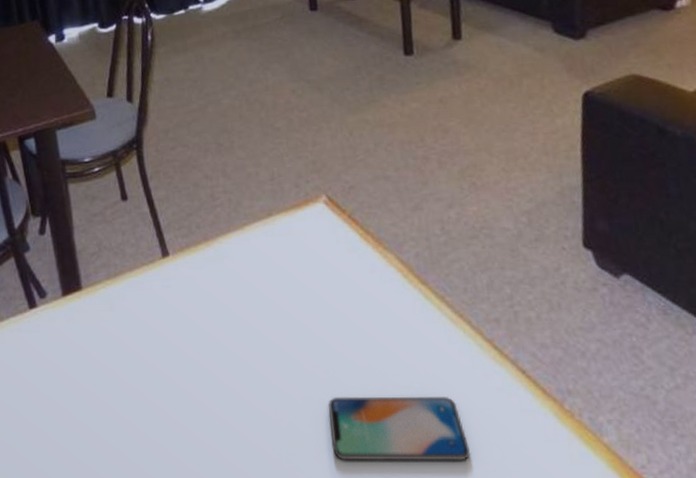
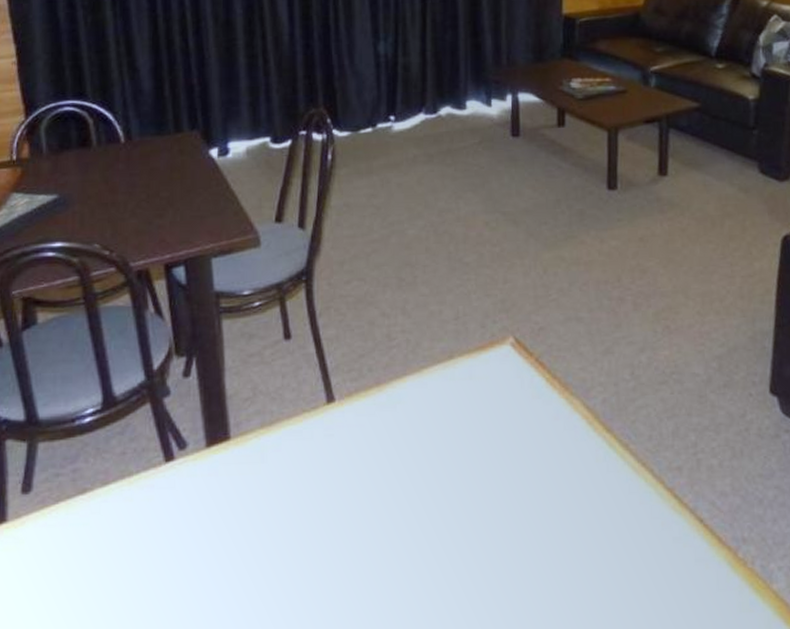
smartphone: present [328,396,471,461] -> none [499,548,643,618]

